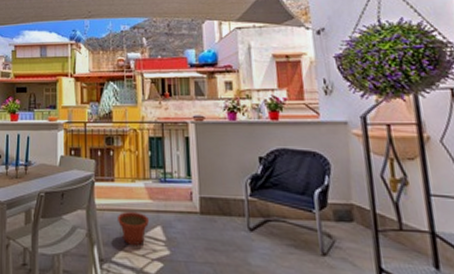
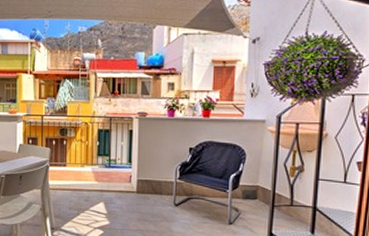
plant pot: present [118,212,149,246] -> none [68,191,93,218]

